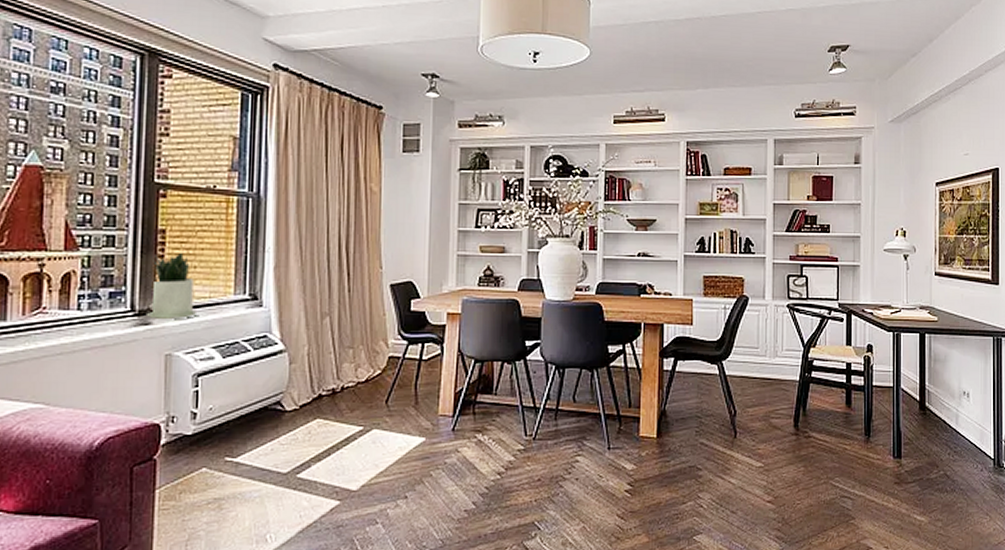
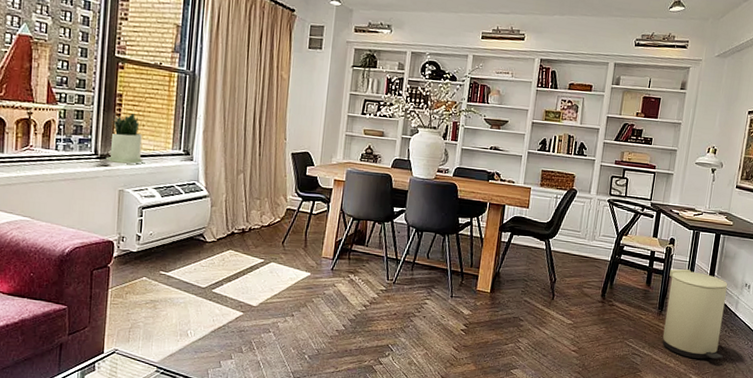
pedal bin: none [872,381,950,494] -> present [662,269,728,360]

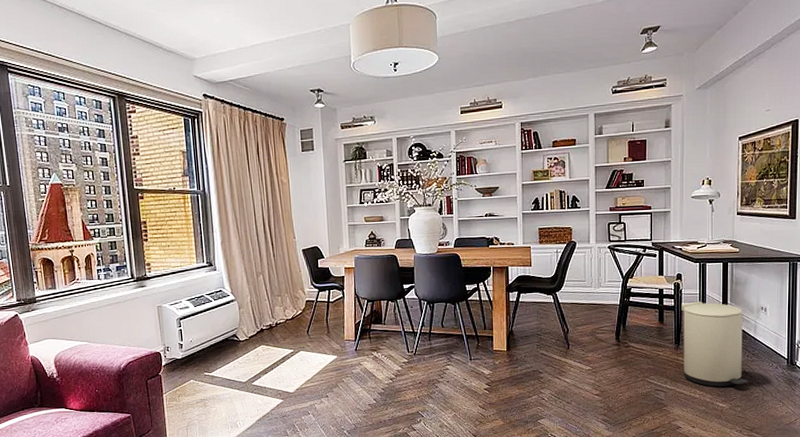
planter: present [105,112,144,165] -> none [139,236,174,284]

